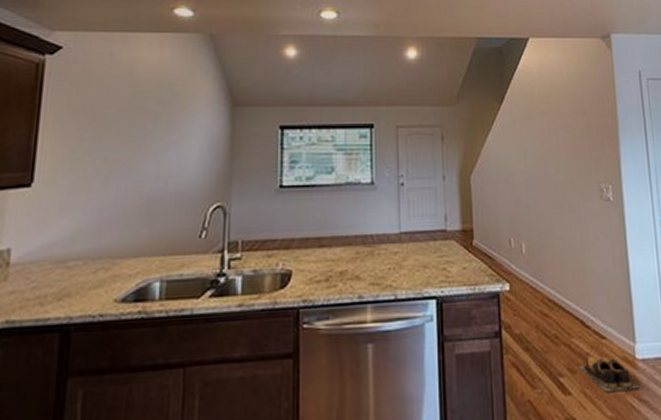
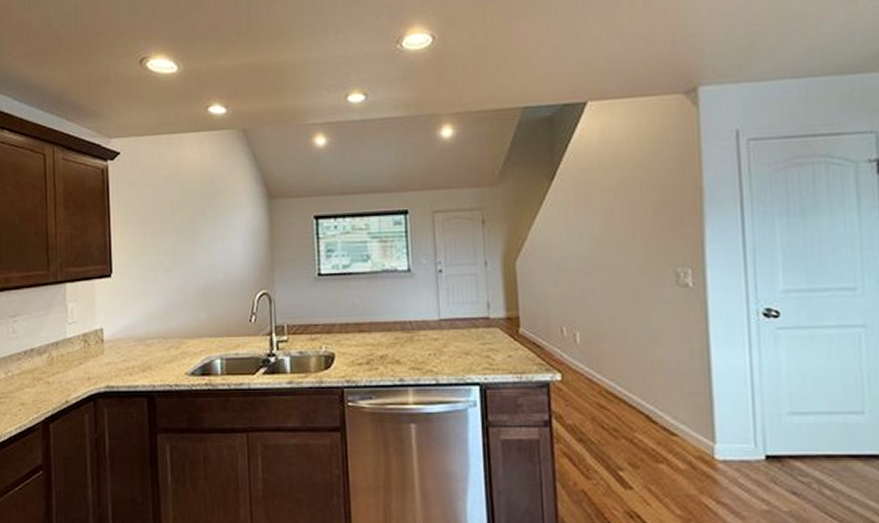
shoes: present [578,355,639,392] -> none [642,451,718,491]

